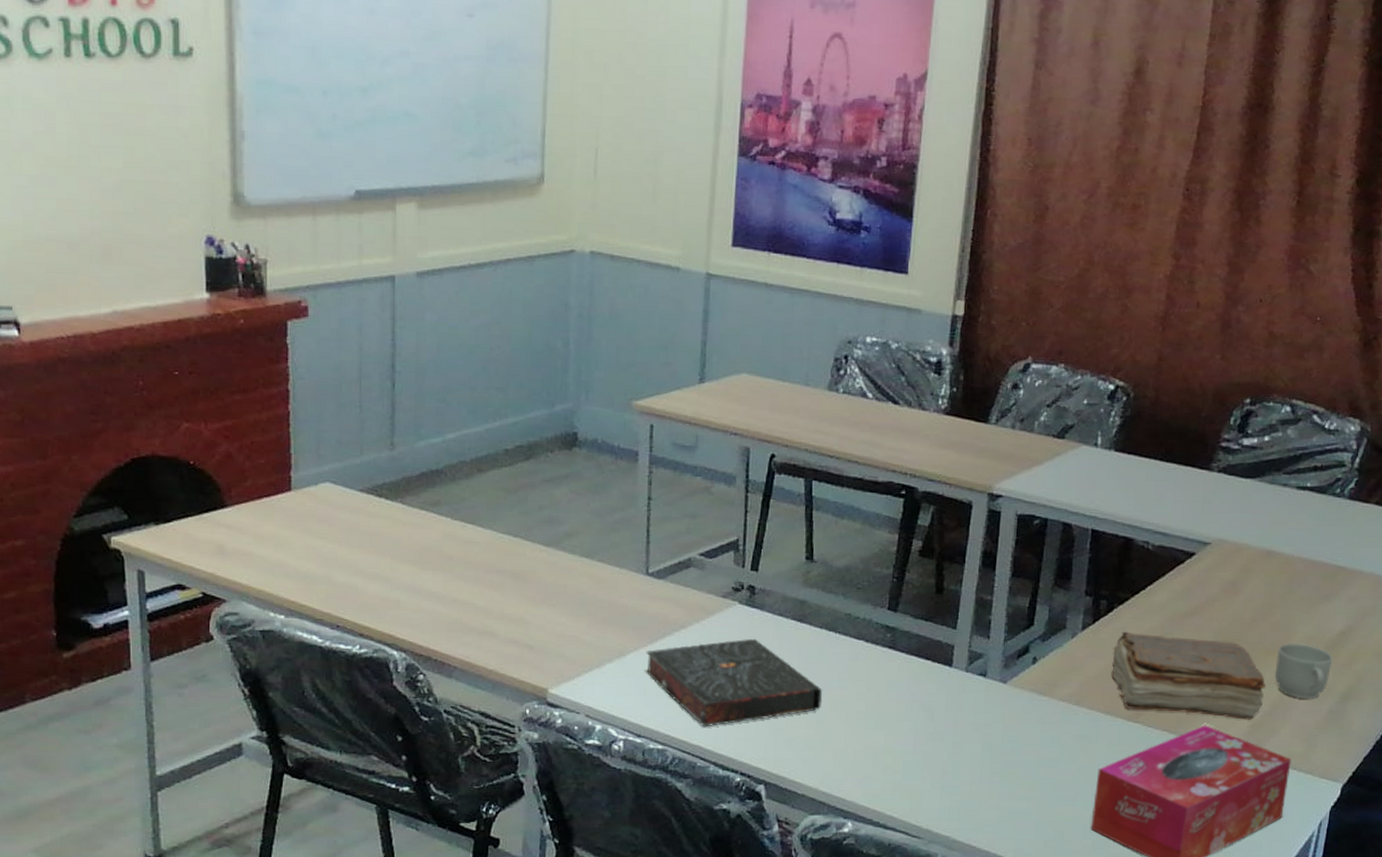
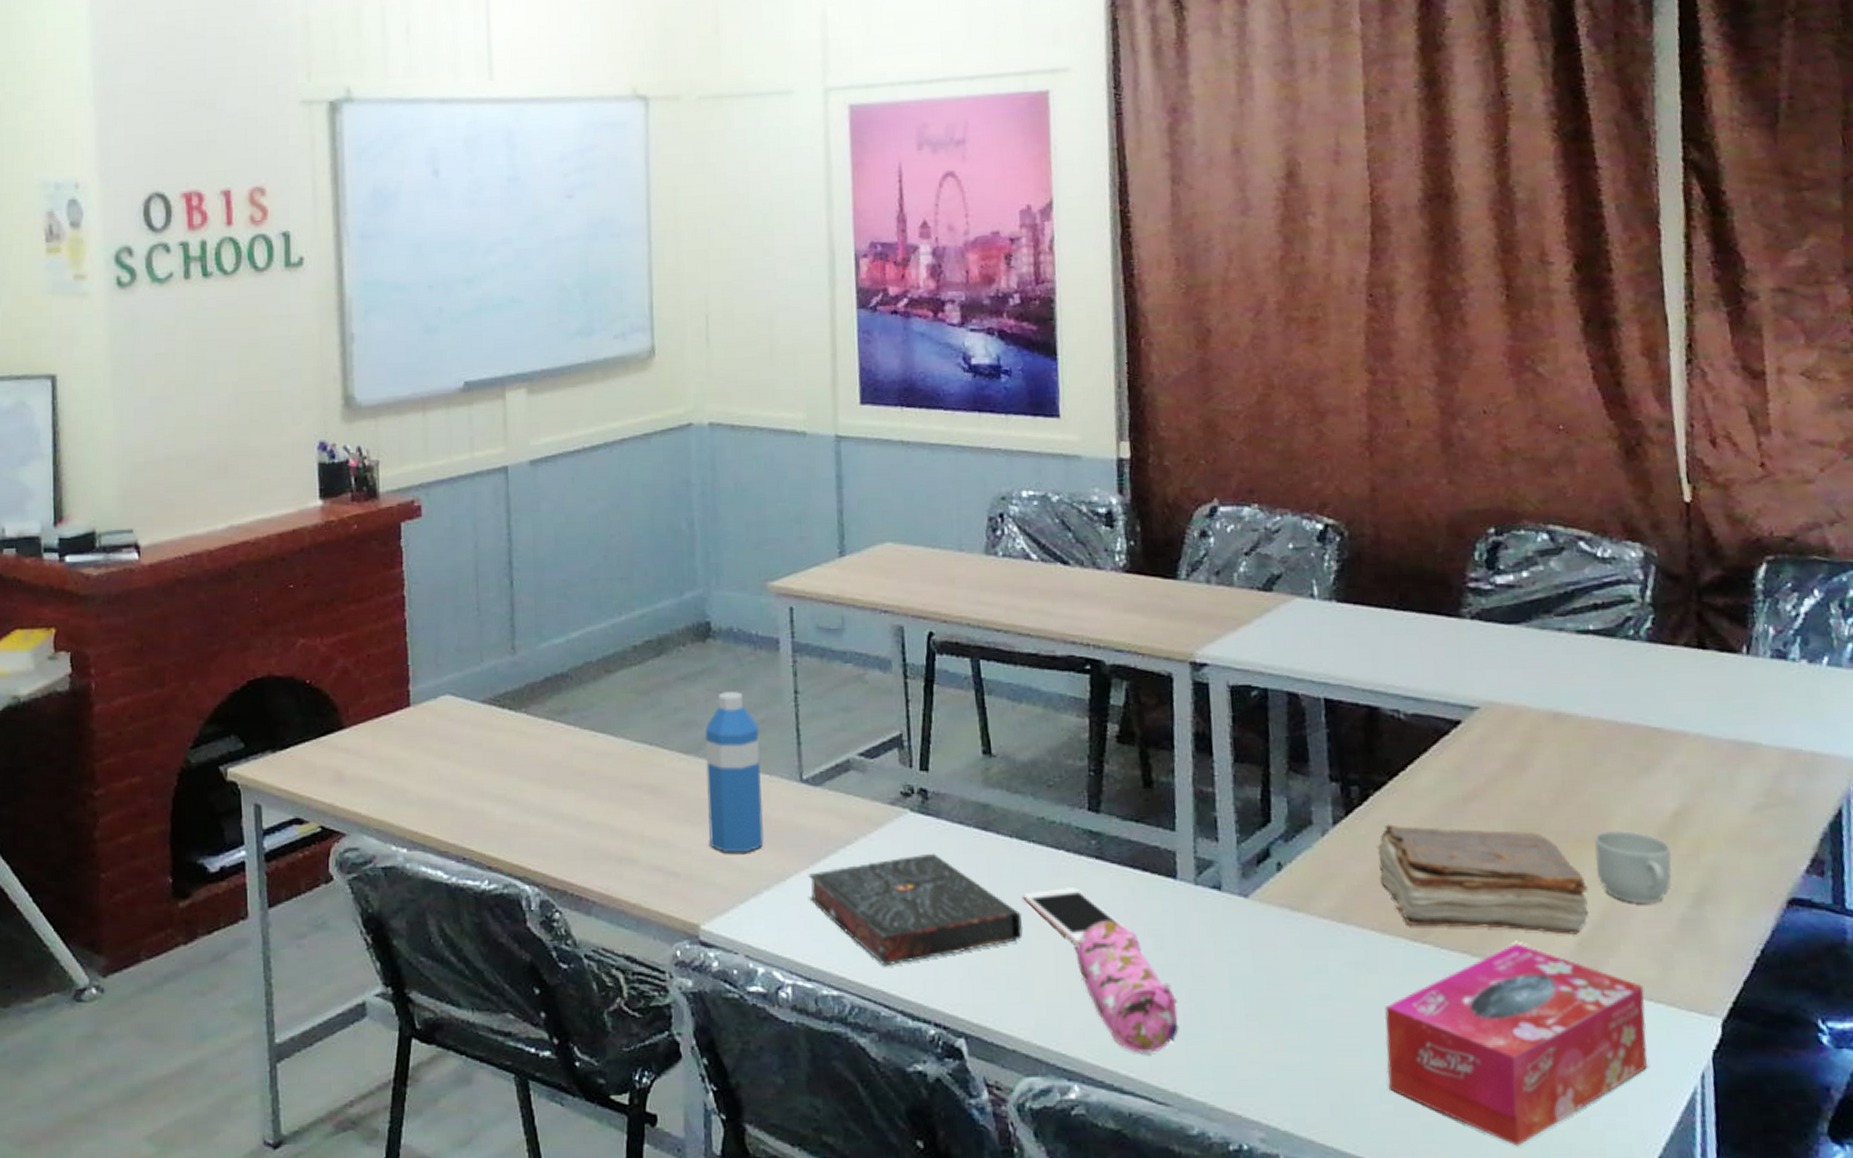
water bottle: none [561,495,614,632] -> present [705,692,764,853]
cell phone: none [825,670,909,716] -> present [1023,888,1131,945]
pencil case: none [862,697,939,800] -> present [1075,920,1179,1055]

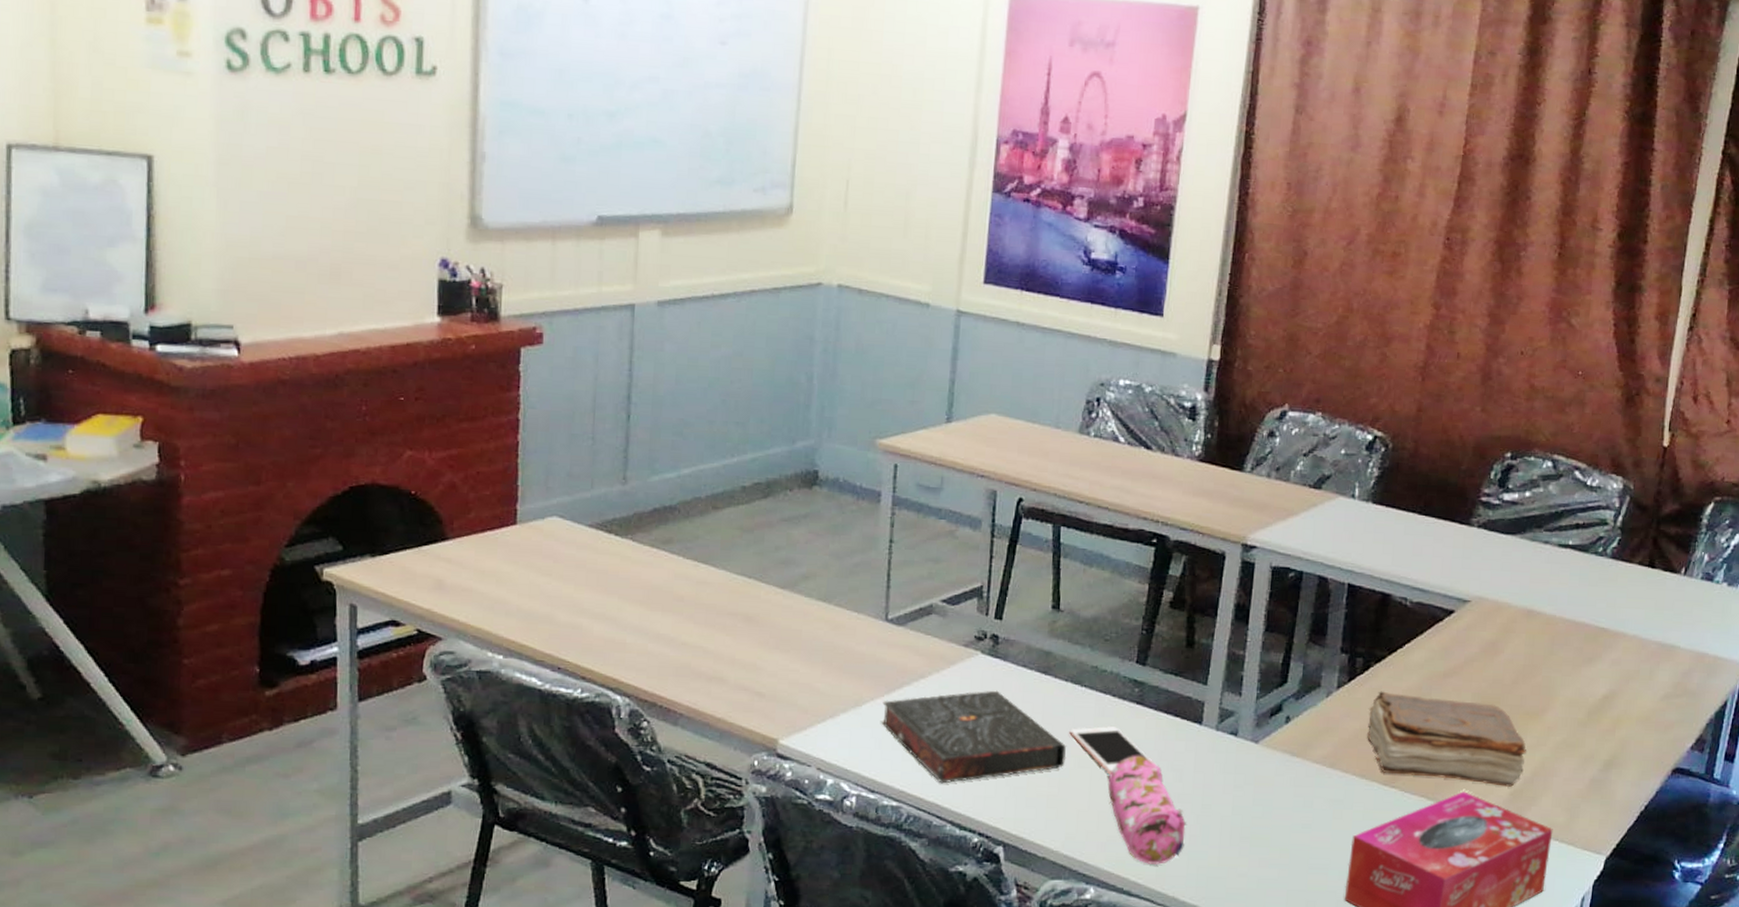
water bottle: present [705,692,764,853] -> none [794,536,854,680]
mug: present [1594,829,1672,904] -> none [1535,707,1596,767]

